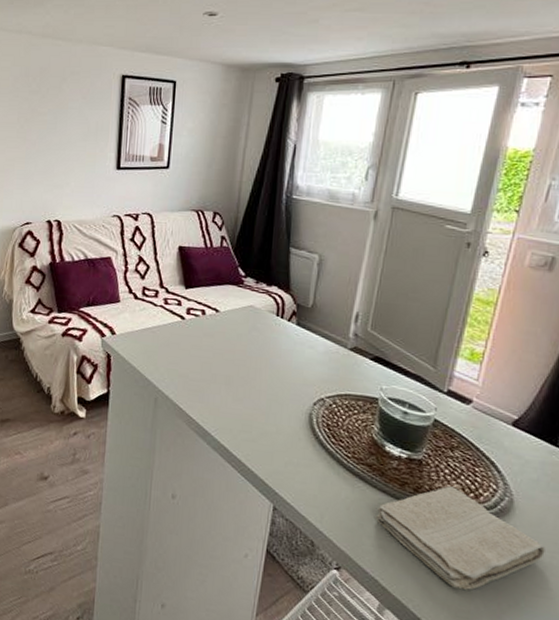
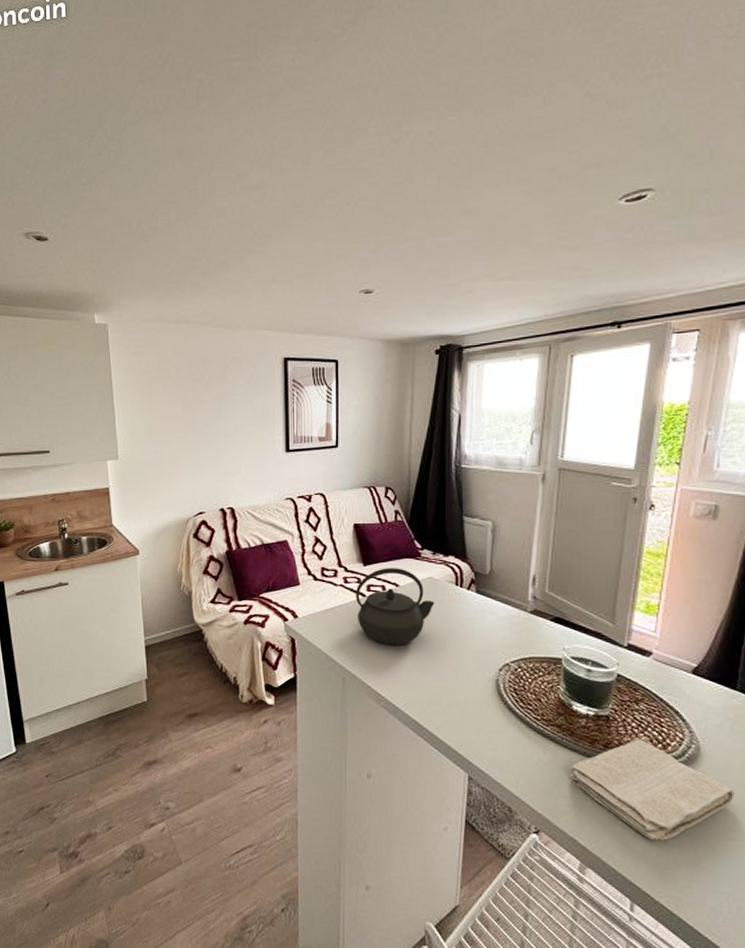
kettle: none [174,292,254,371] -> present [355,568,435,646]

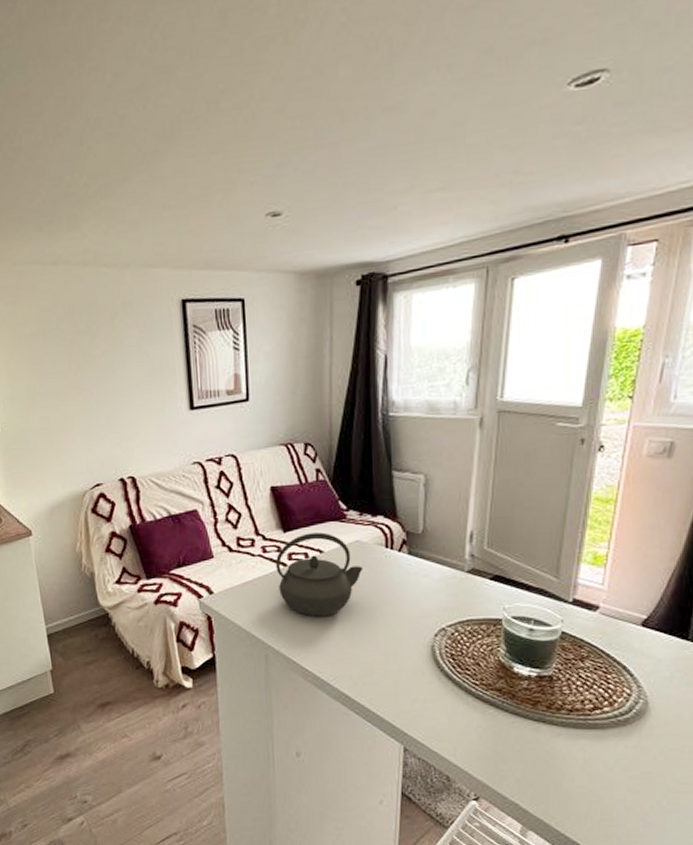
washcloth: present [569,739,735,841] -> none [510,698,683,798]

